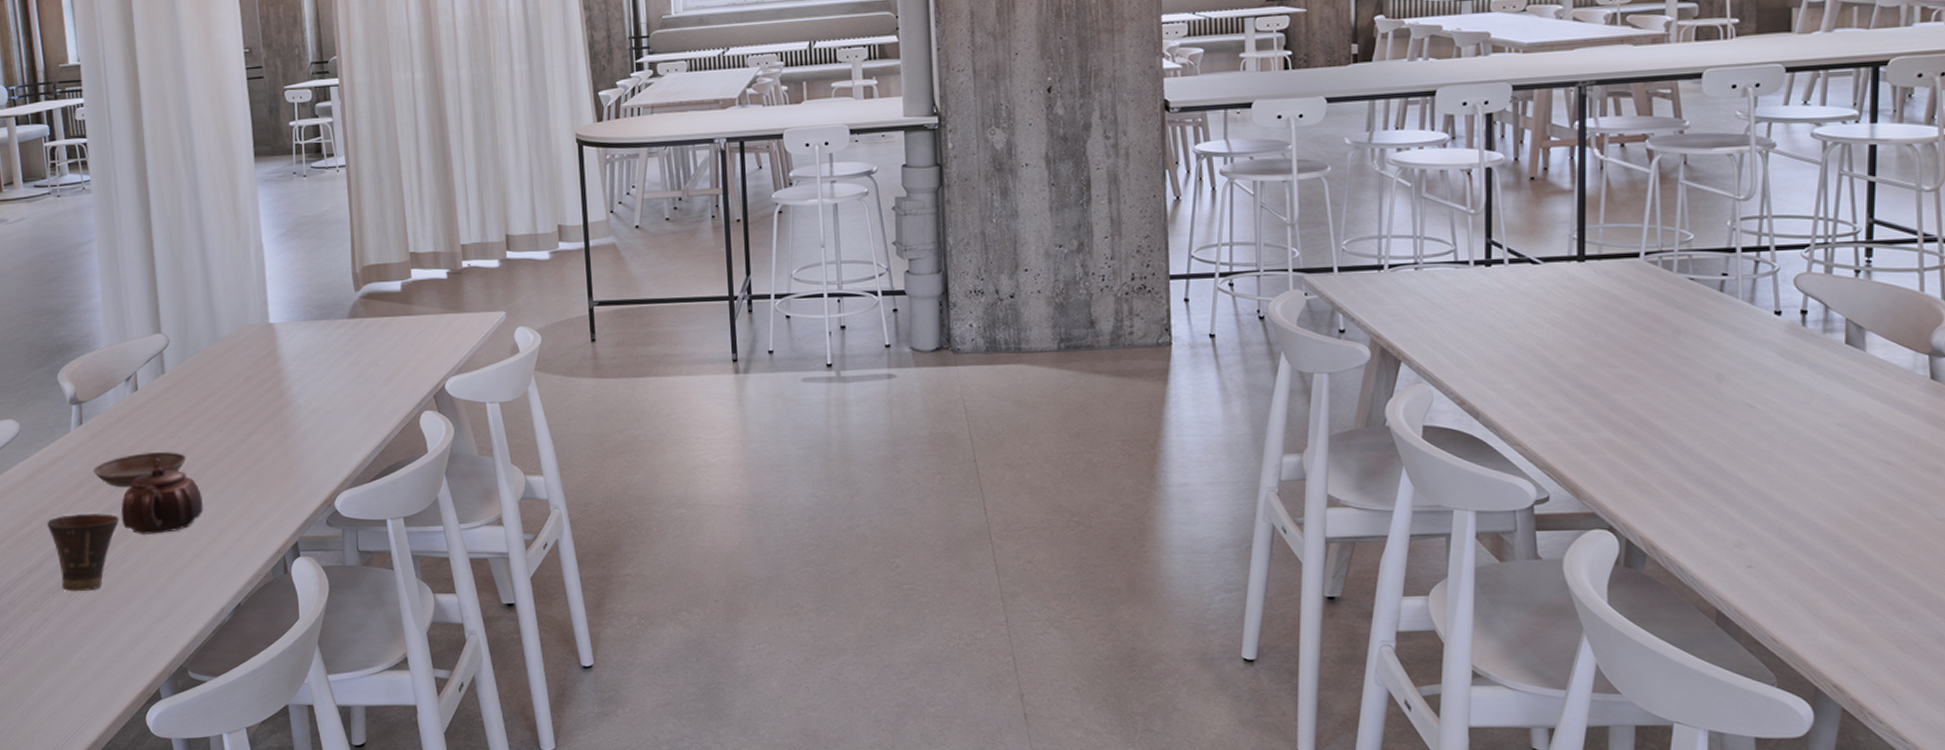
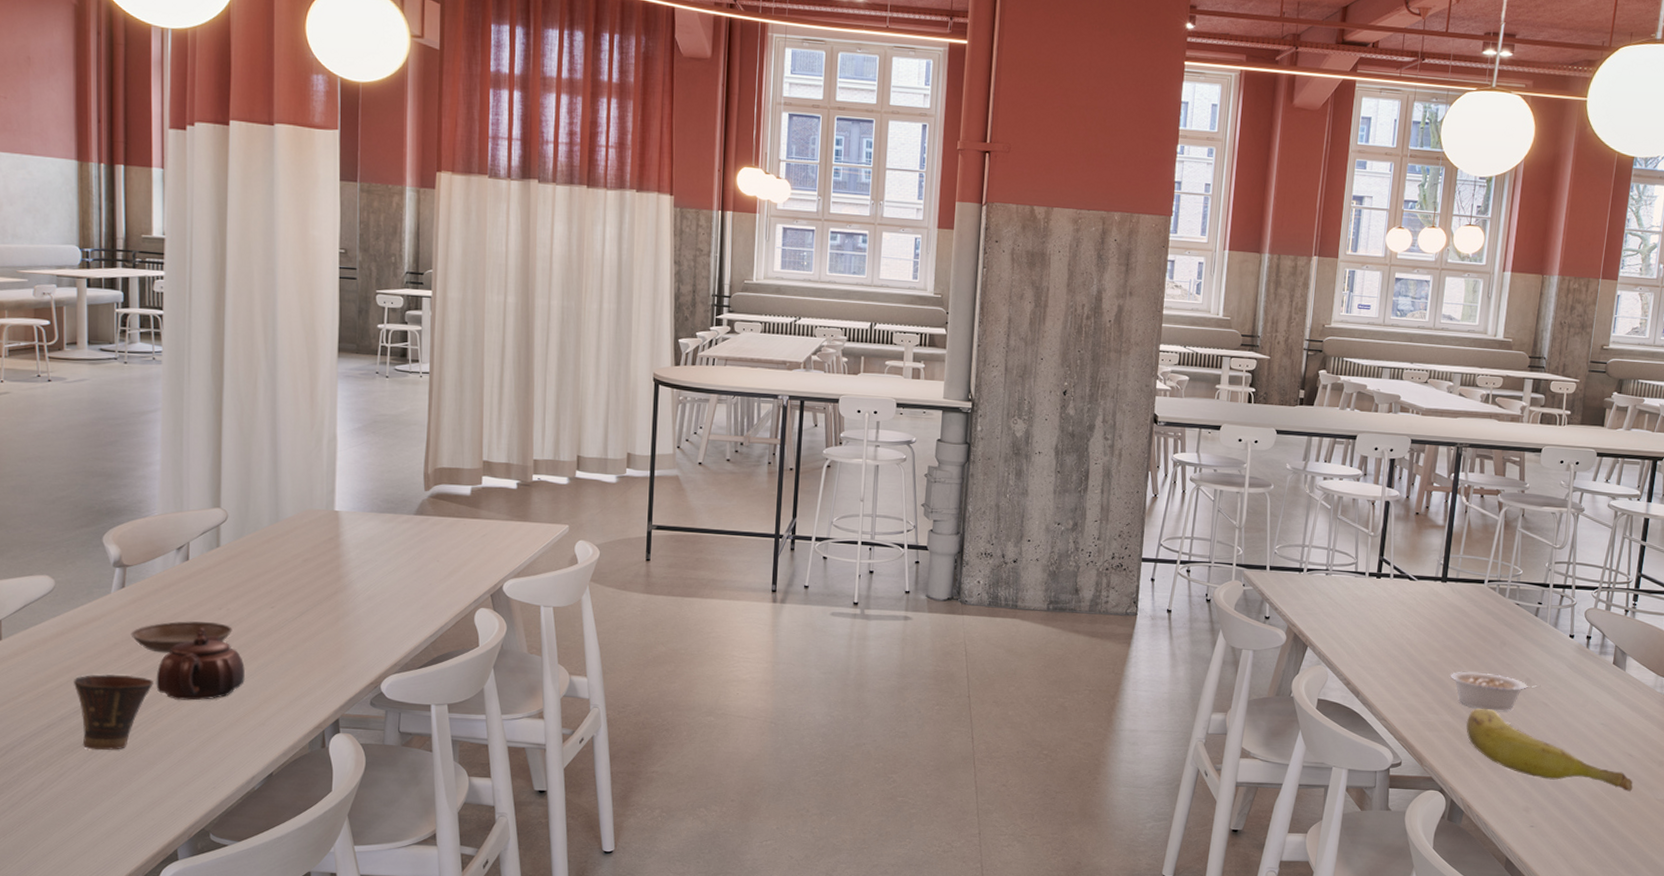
legume: none [1606,372,1740,420] -> present [1450,671,1541,711]
banana: none [1635,419,1898,513] -> present [1466,708,1633,793]

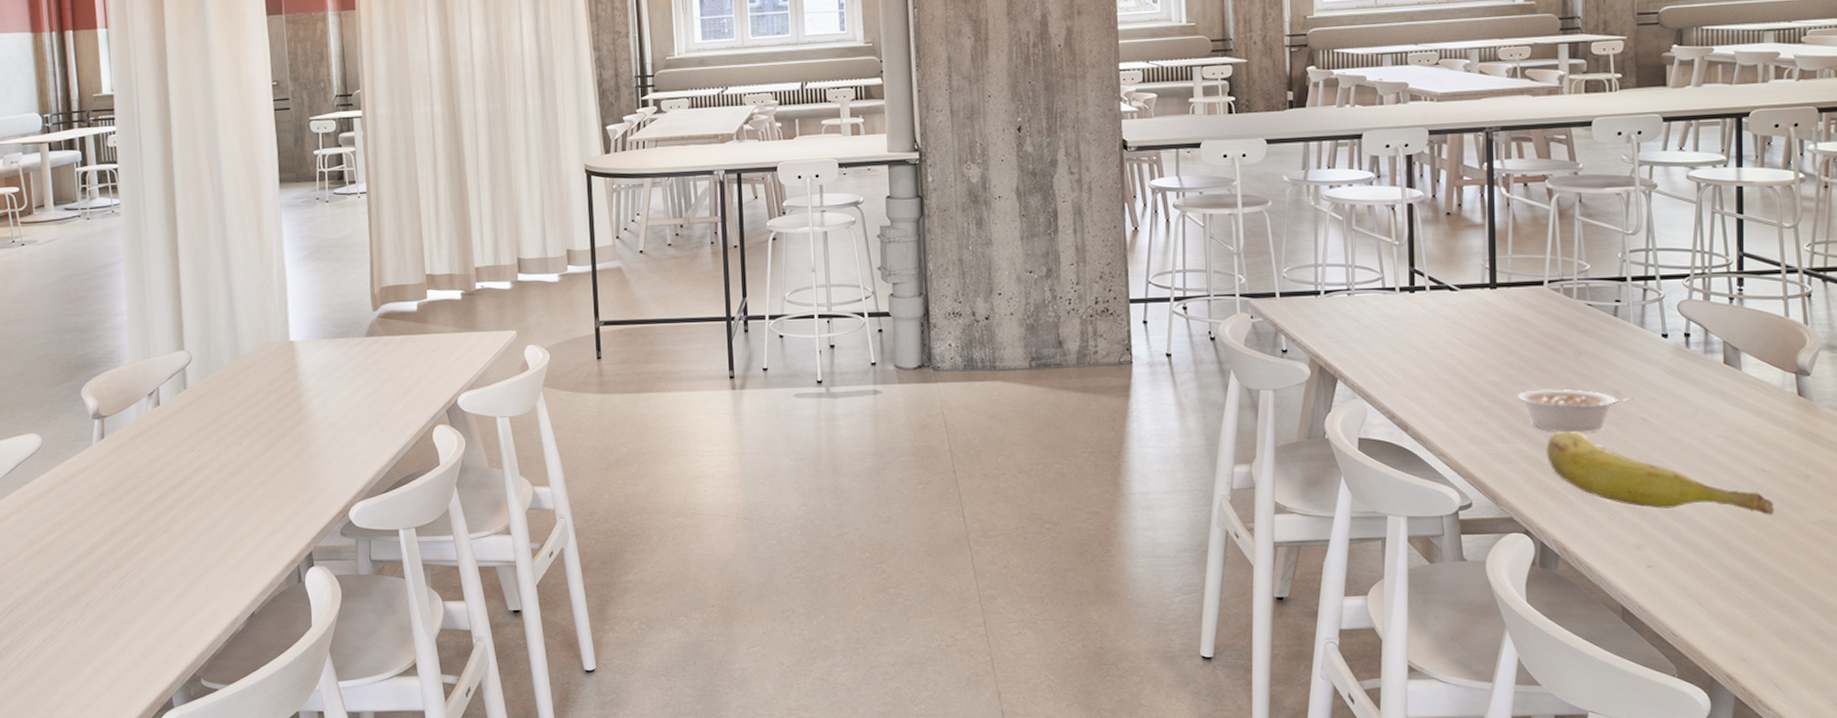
cup: present [74,674,153,751] -> none [66,525,137,603]
saucer: present [130,621,232,653] -> none [113,465,205,500]
teapot: present [156,628,245,701] -> none [139,471,221,545]

